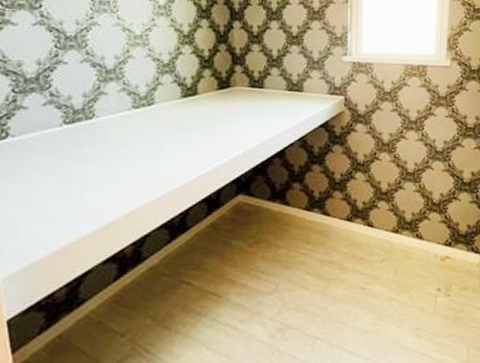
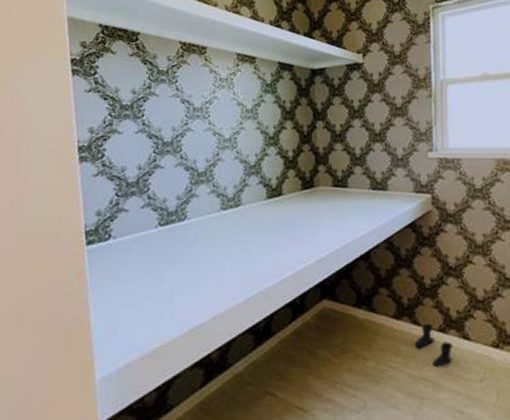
boots: none [324,213,358,252] -> present [414,323,452,368]

